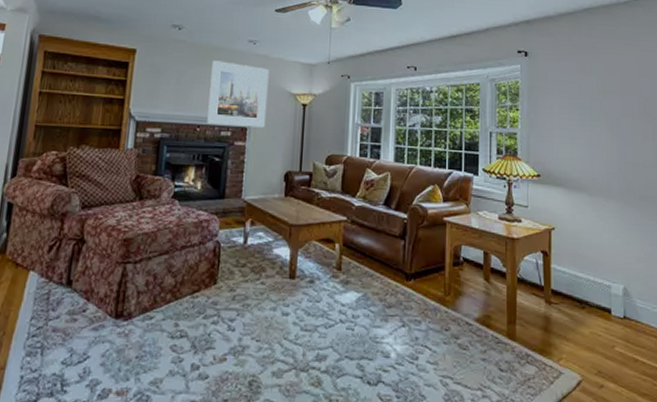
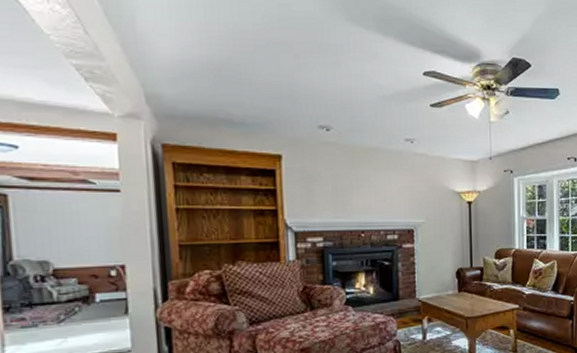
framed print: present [207,60,269,128] -> none [369,162,432,229]

